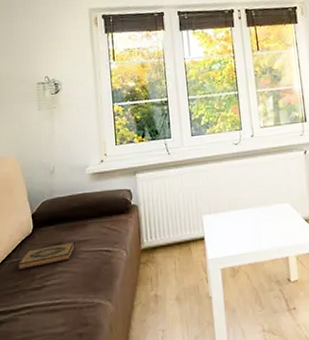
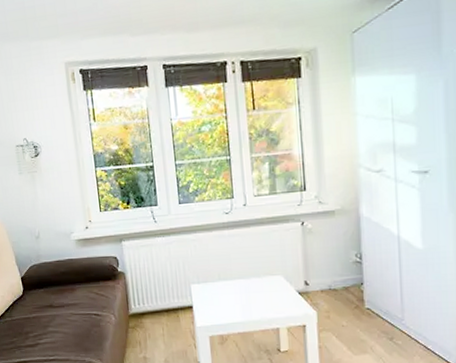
hardback book: present [18,241,75,270] -> none [11,305,65,328]

